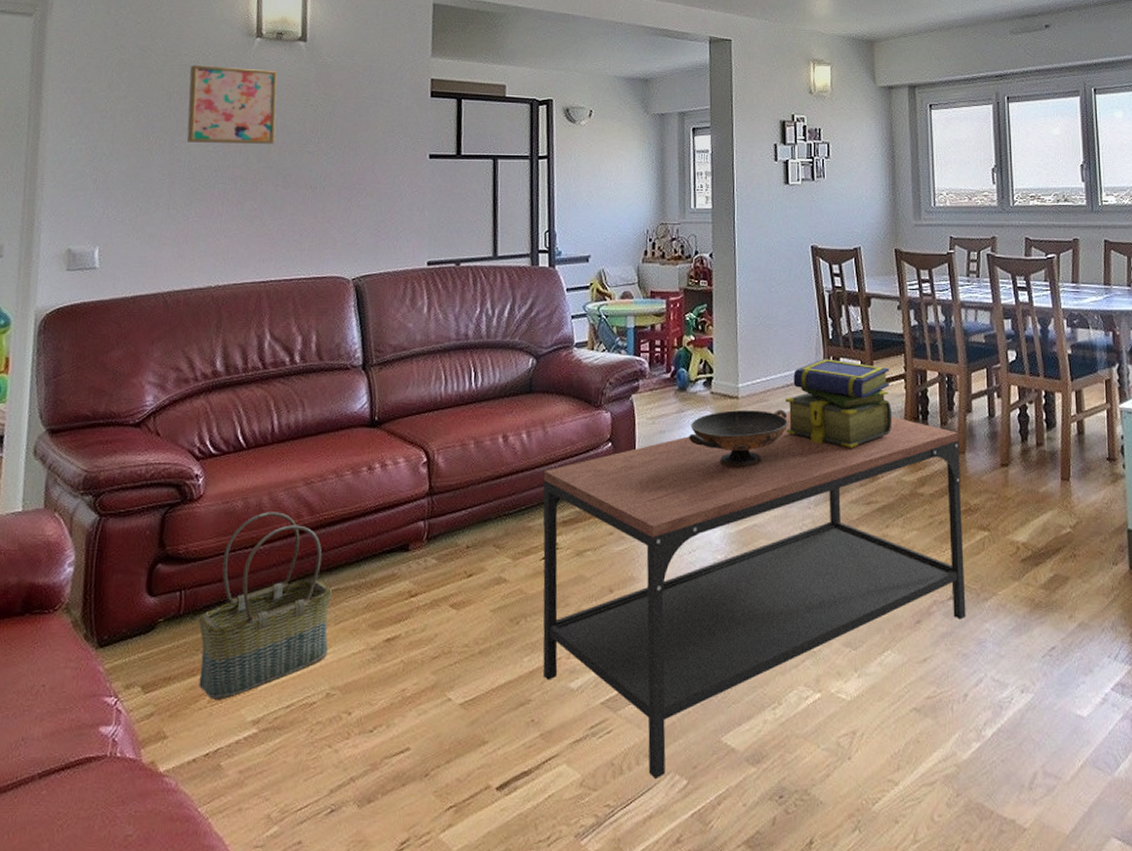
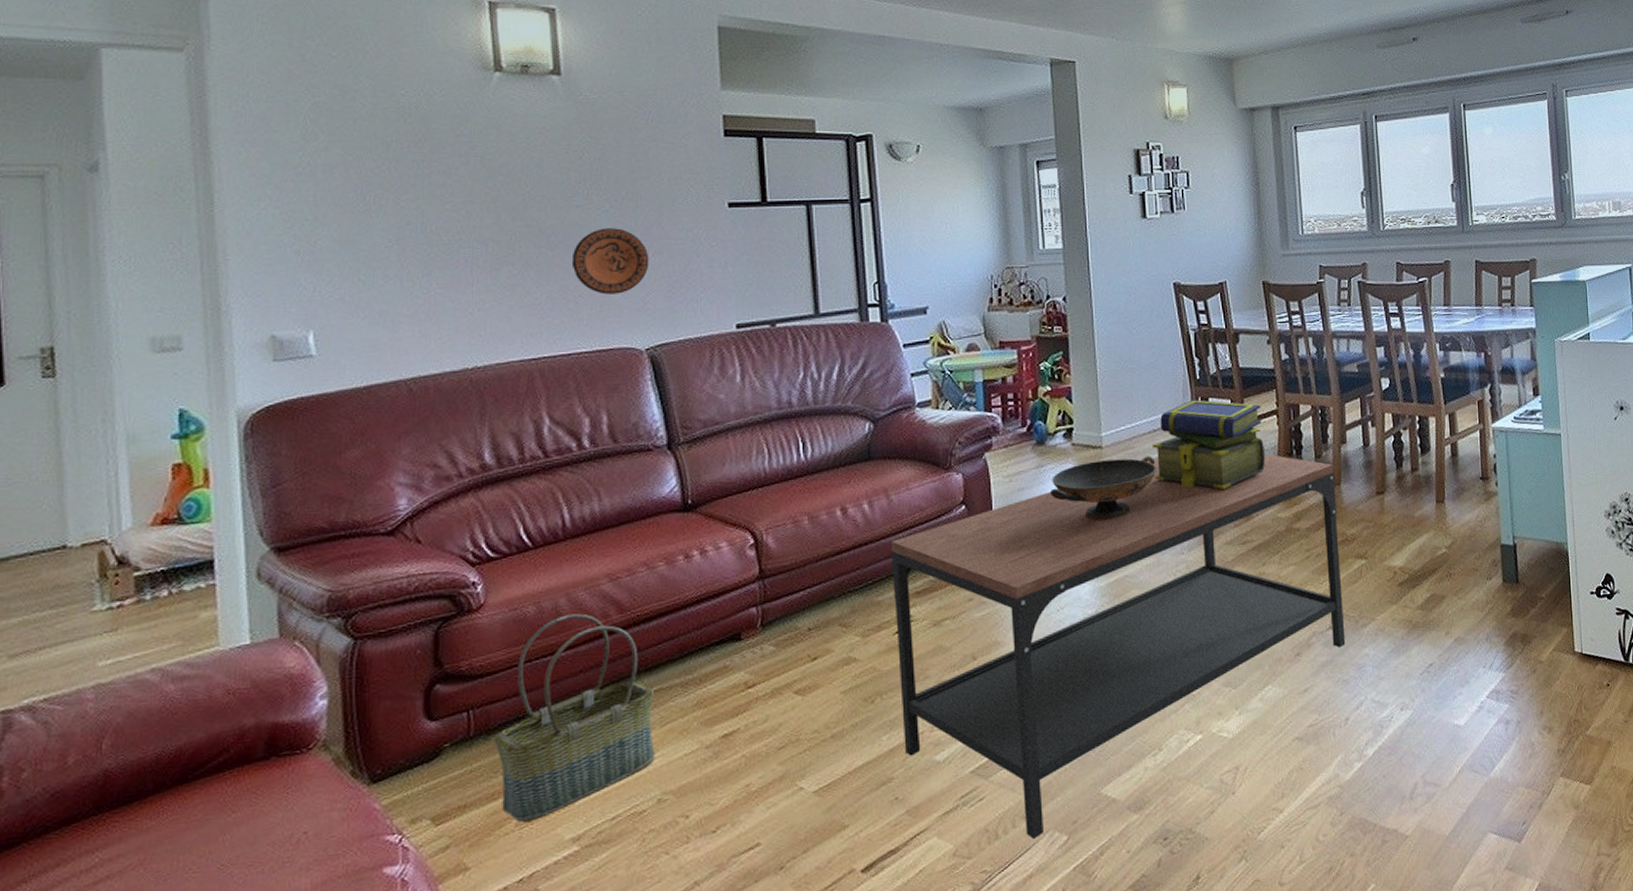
wall art: present [186,65,278,144] -> none [410,107,532,201]
decorative plate: none [300,172,362,229] -> present [571,228,649,295]

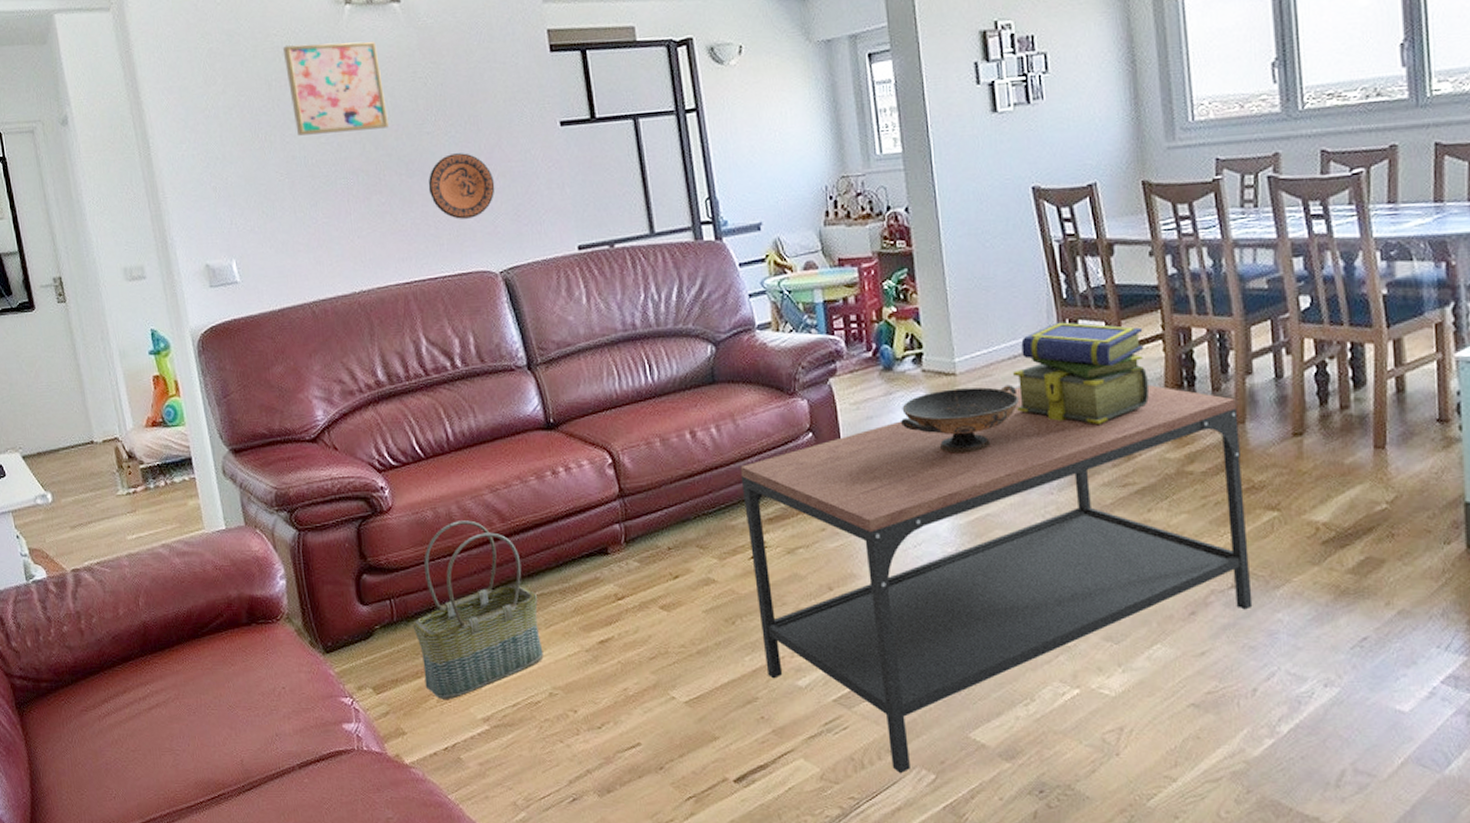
wall art: none [410,107,532,201] -> present [282,42,389,136]

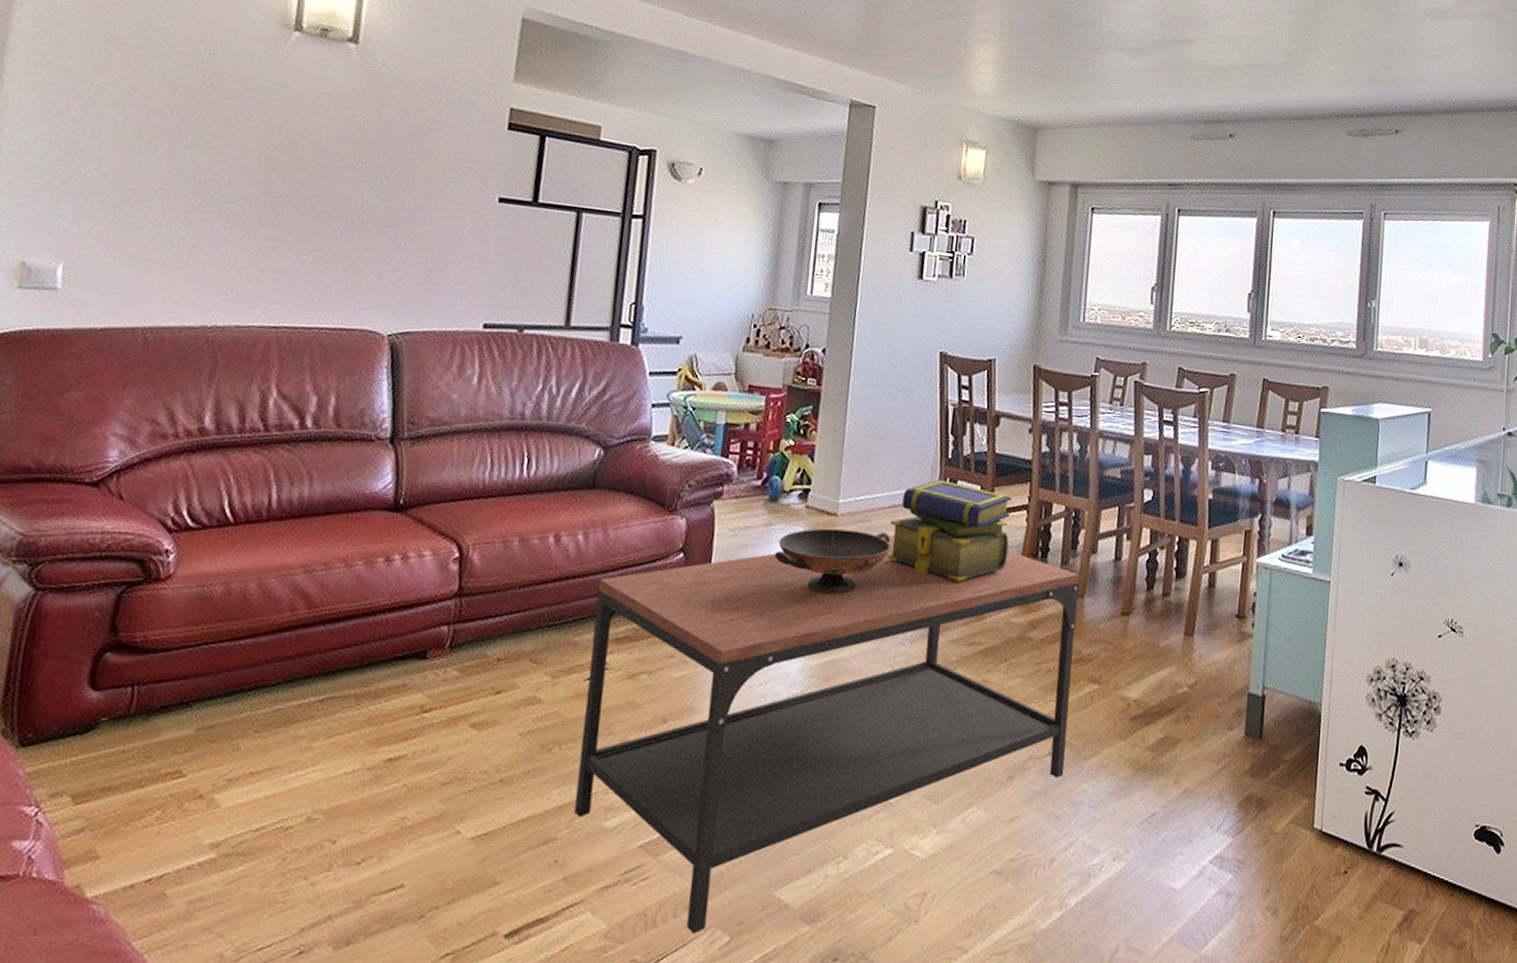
wall art: present [282,42,389,136] -> none [191,54,318,163]
basket: present [412,520,544,699] -> none [146,600,326,817]
decorative plate: present [428,153,495,219] -> none [330,204,410,274]

